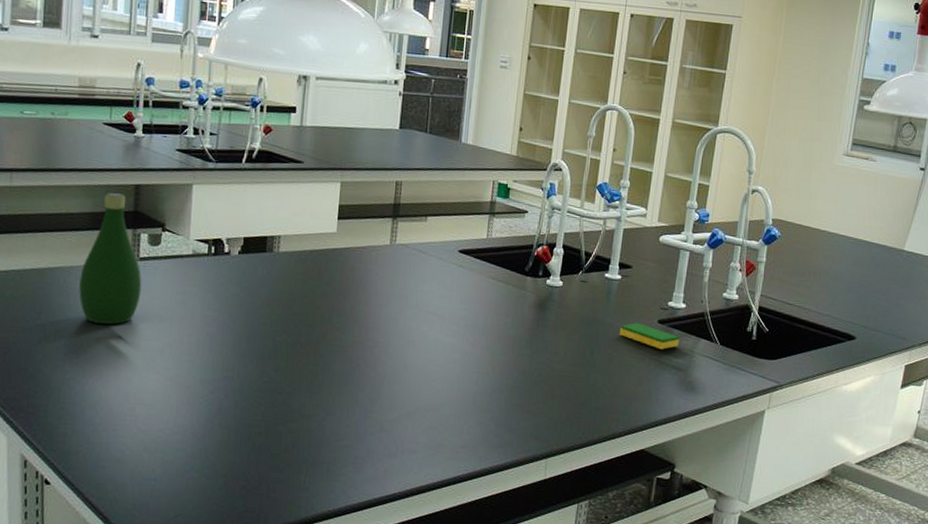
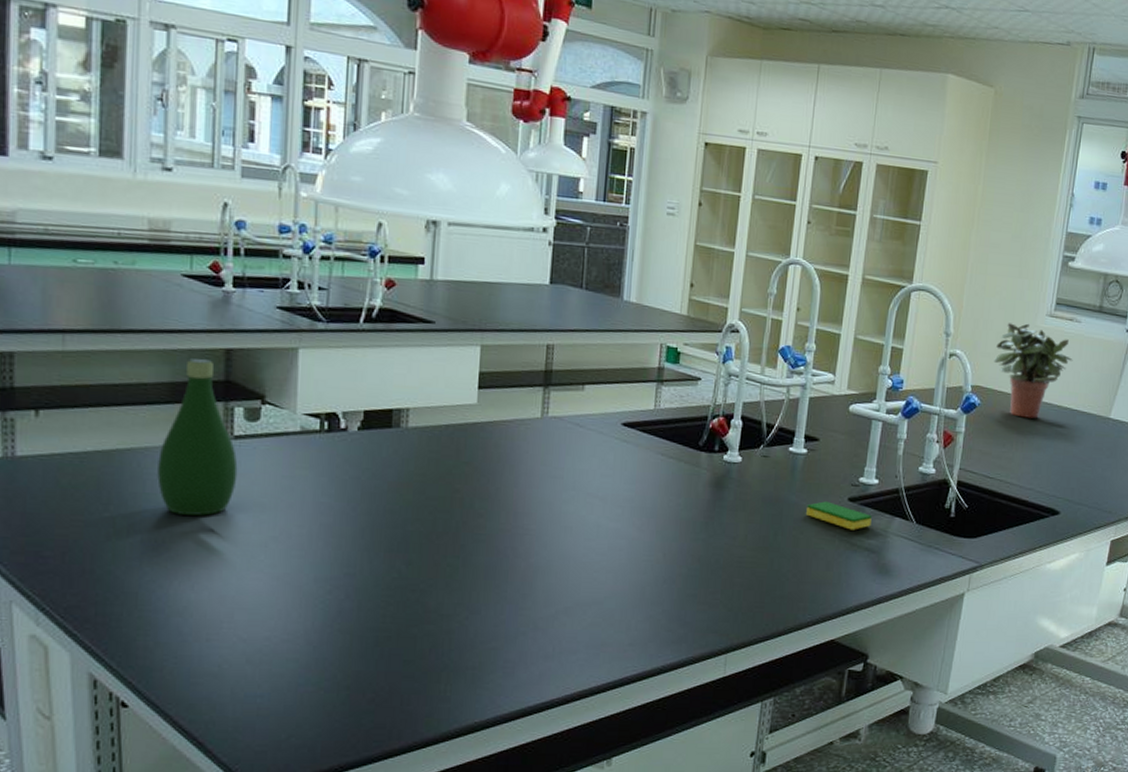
potted plant: none [793,162,869,250] -> present [994,323,1073,419]

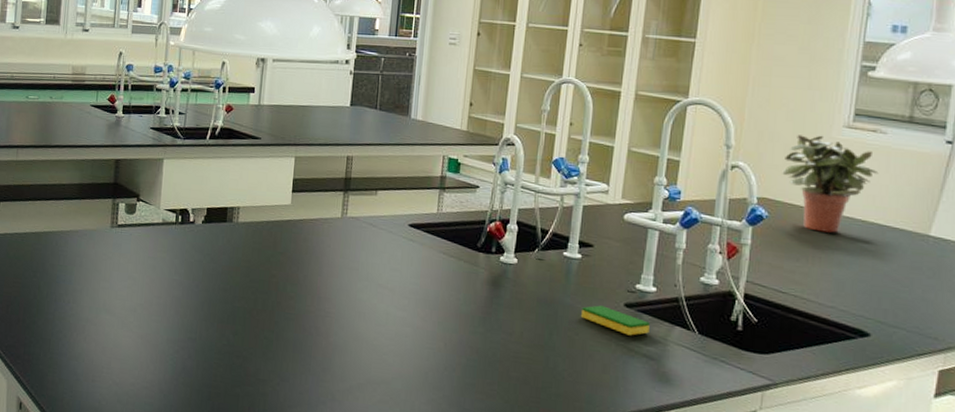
bottle: present [157,359,238,516] -> none [67,166,119,285]

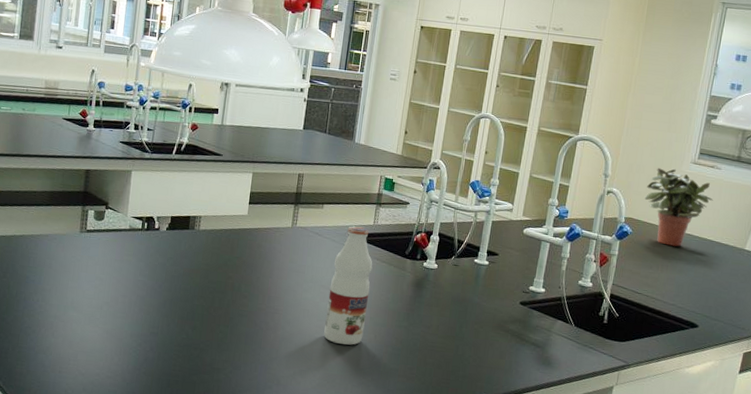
beverage bottle: none [384,214,439,355] -> present [324,226,373,345]
dish sponge: present [581,305,650,336] -> none [486,303,539,328]

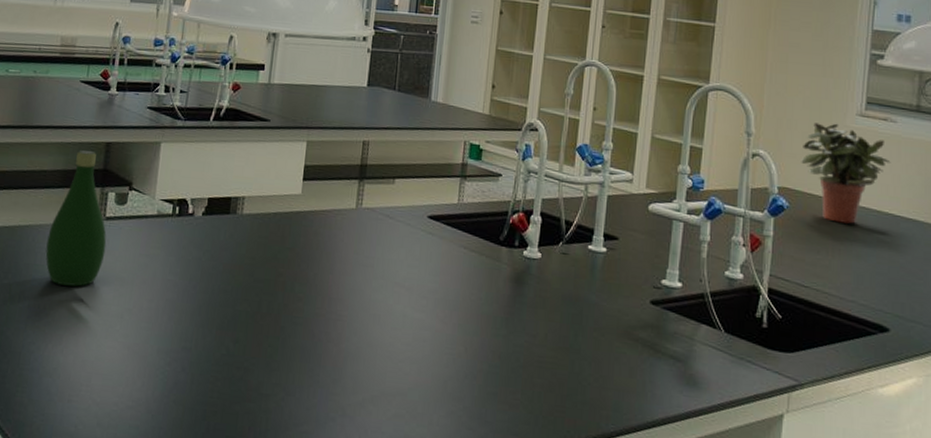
bottle: none [37,175,88,285] -> present [45,150,107,287]
beverage bottle: present [324,226,373,345] -> none [400,205,459,362]

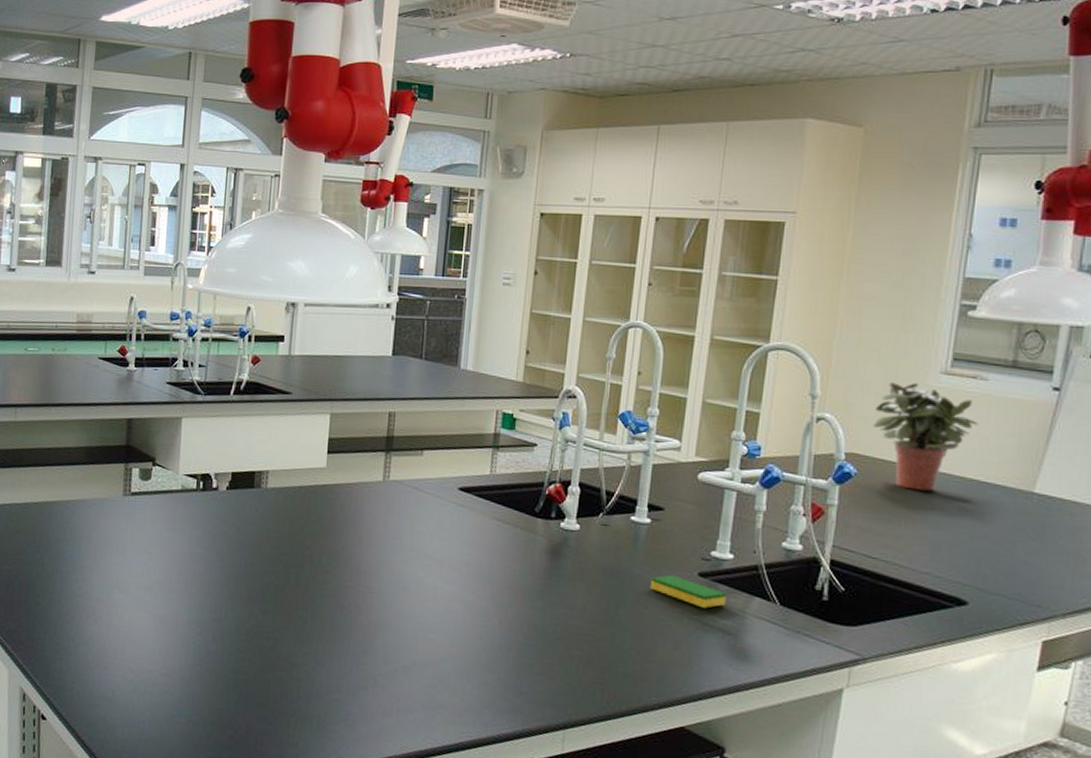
bottle: present [45,150,107,287] -> none [74,427,133,560]
dish sponge: none [607,303,676,336] -> present [651,575,726,608]

